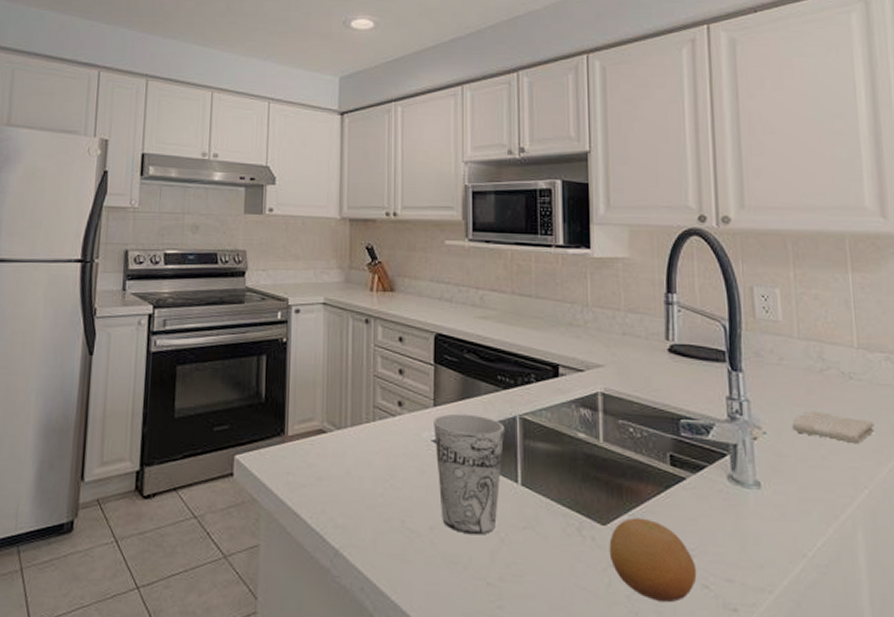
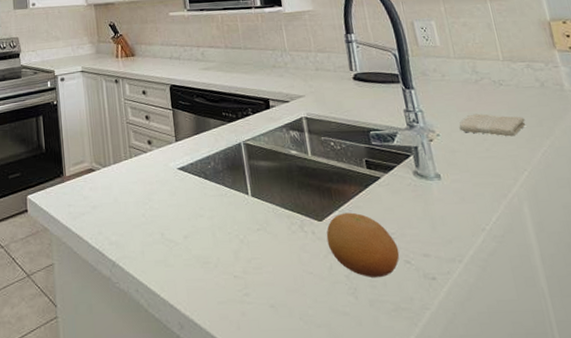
cup: present [434,413,504,535] -> none [177,144,236,240]

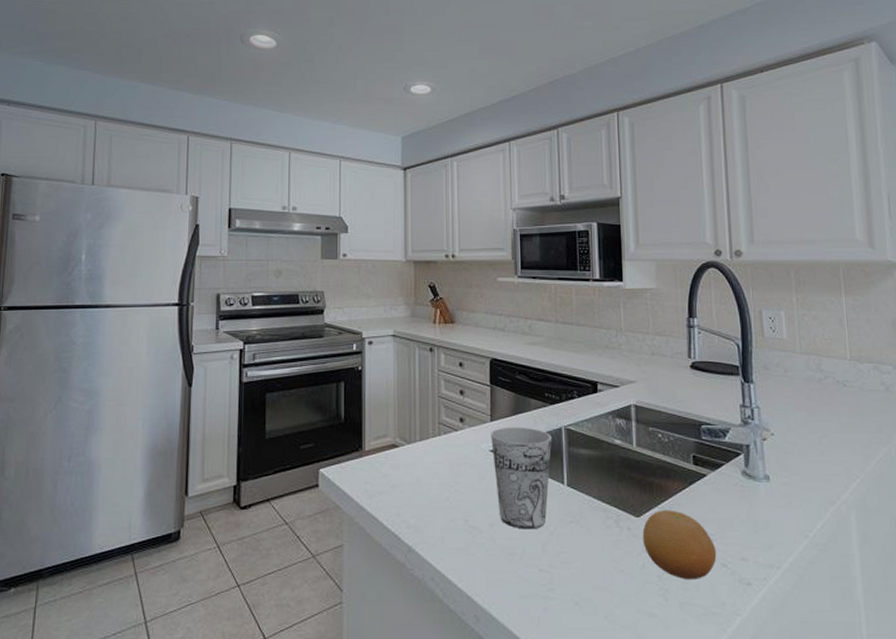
cup: none [177,144,236,240] -> present [491,427,552,530]
washcloth: present [459,113,526,137] -> none [795,414,865,441]

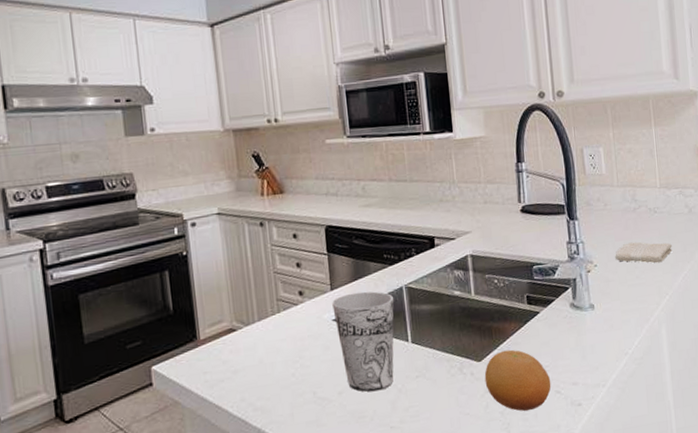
washcloth: none [795,414,865,441] -> present [615,242,673,263]

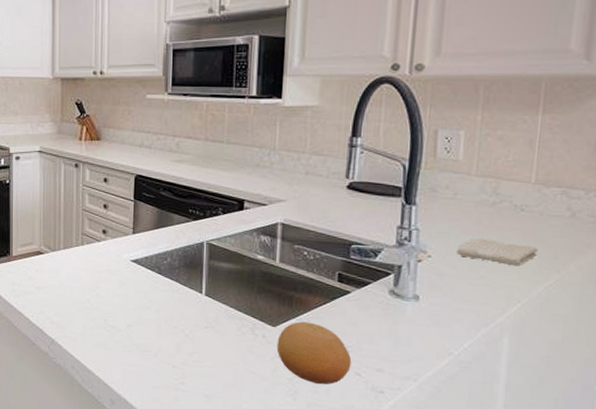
cup: present [332,291,394,392] -> none [132,239,193,332]

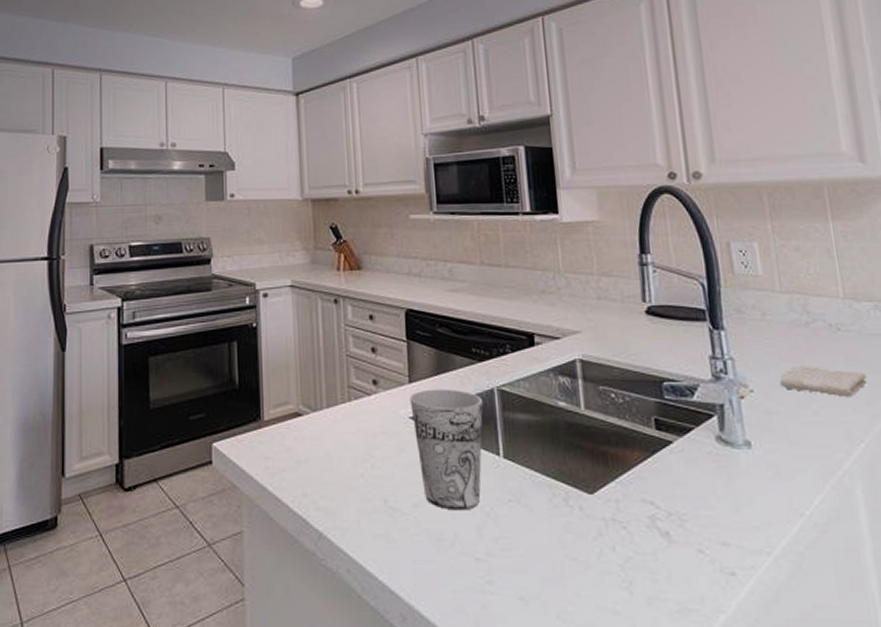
cup: none [132,239,193,332] -> present [410,389,483,511]
fruit: present [276,321,352,385] -> none [597,485,691,570]

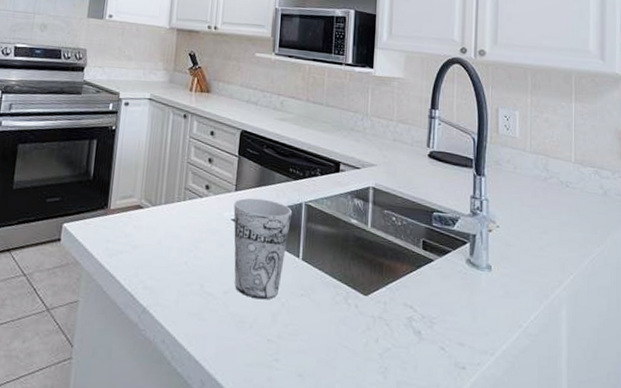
washcloth: present [779,365,868,398] -> none [519,211,582,239]

